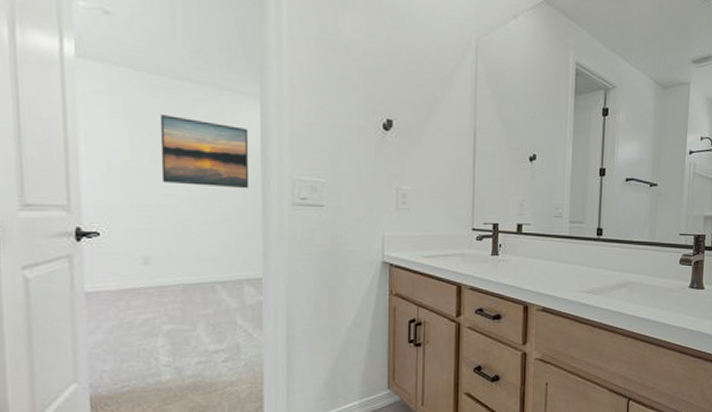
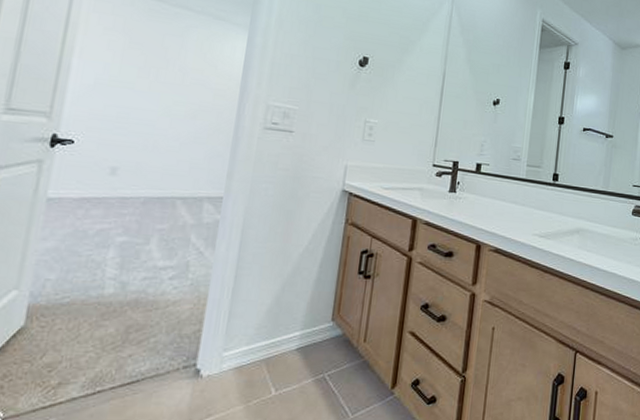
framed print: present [159,115,250,189] -> none [143,36,234,111]

